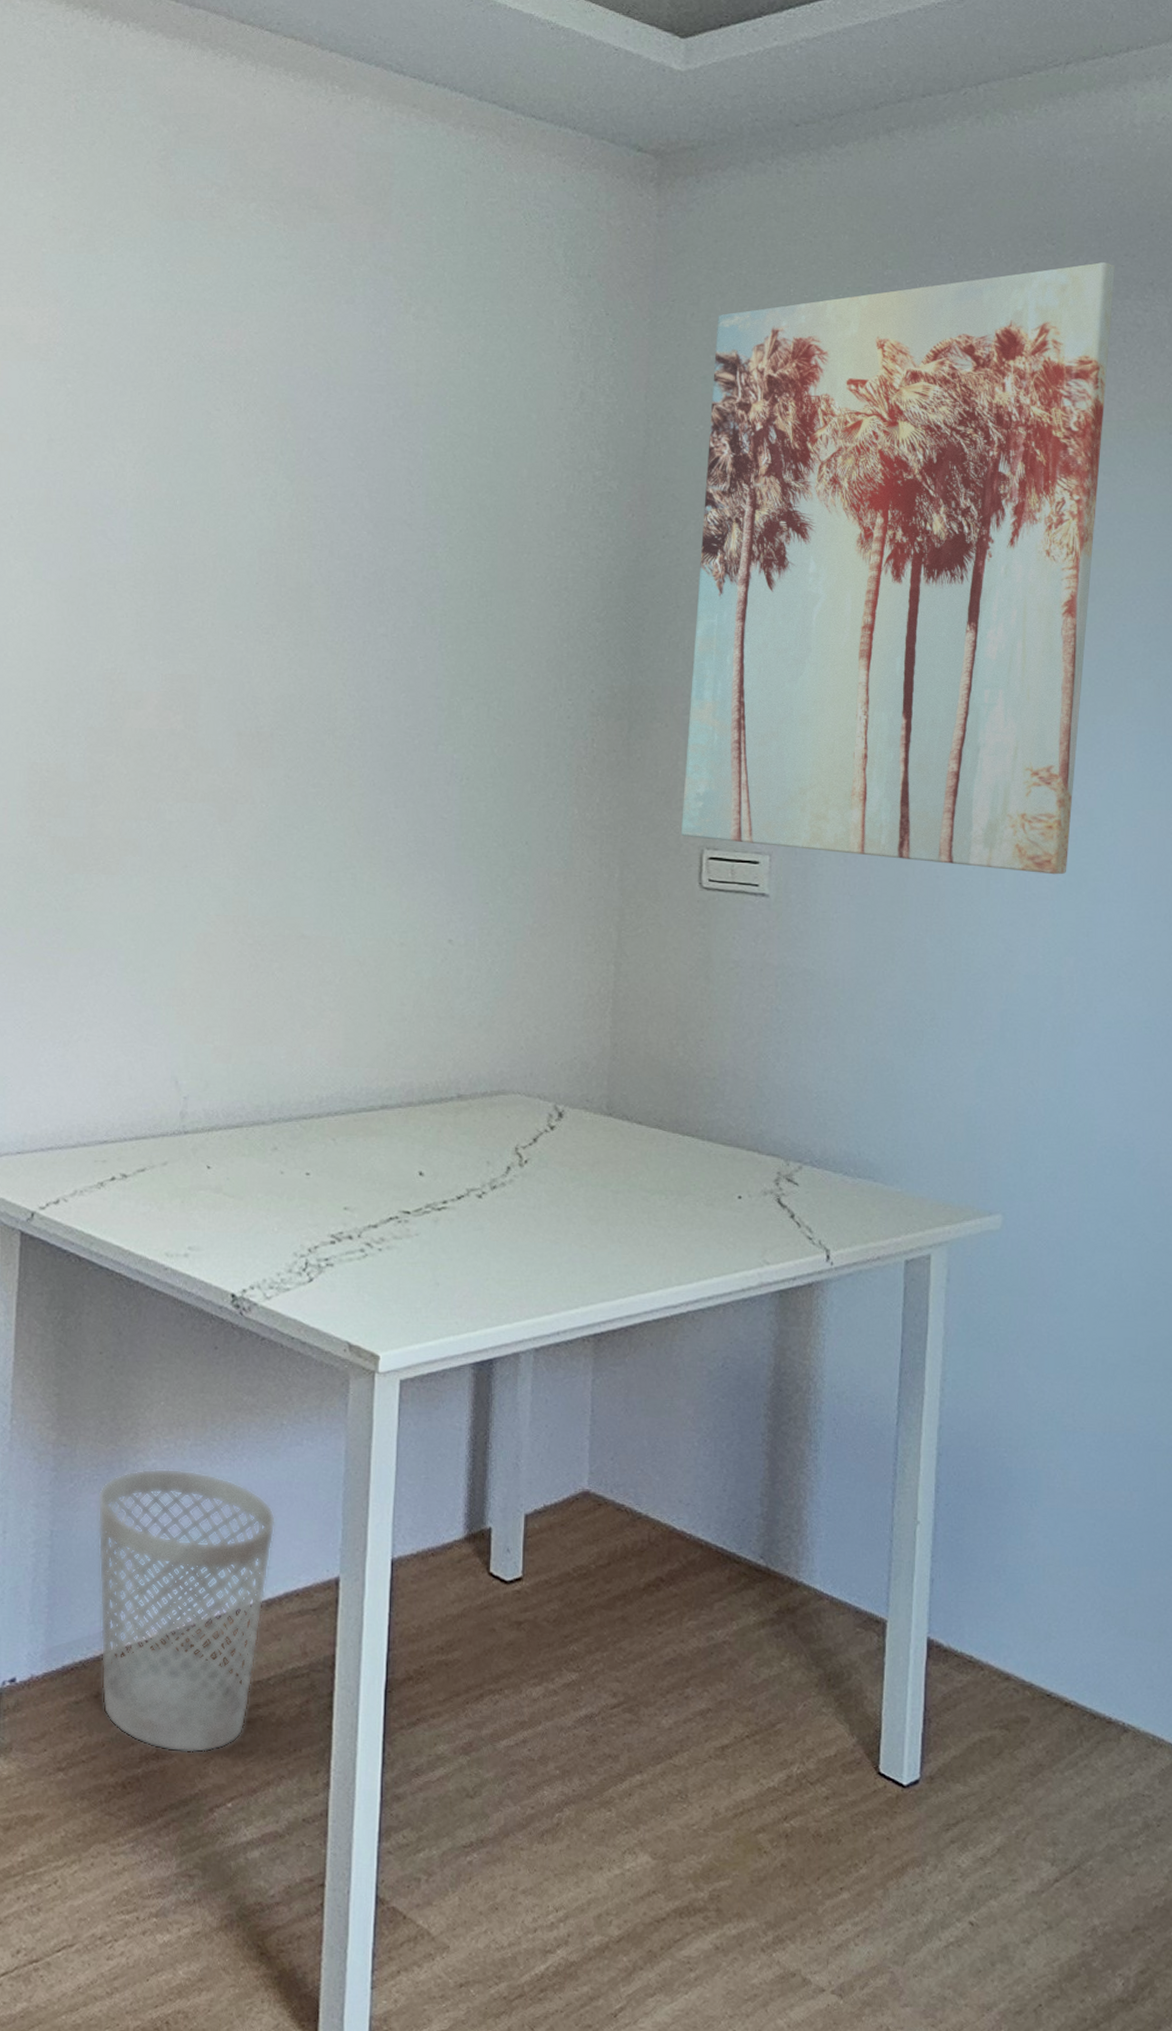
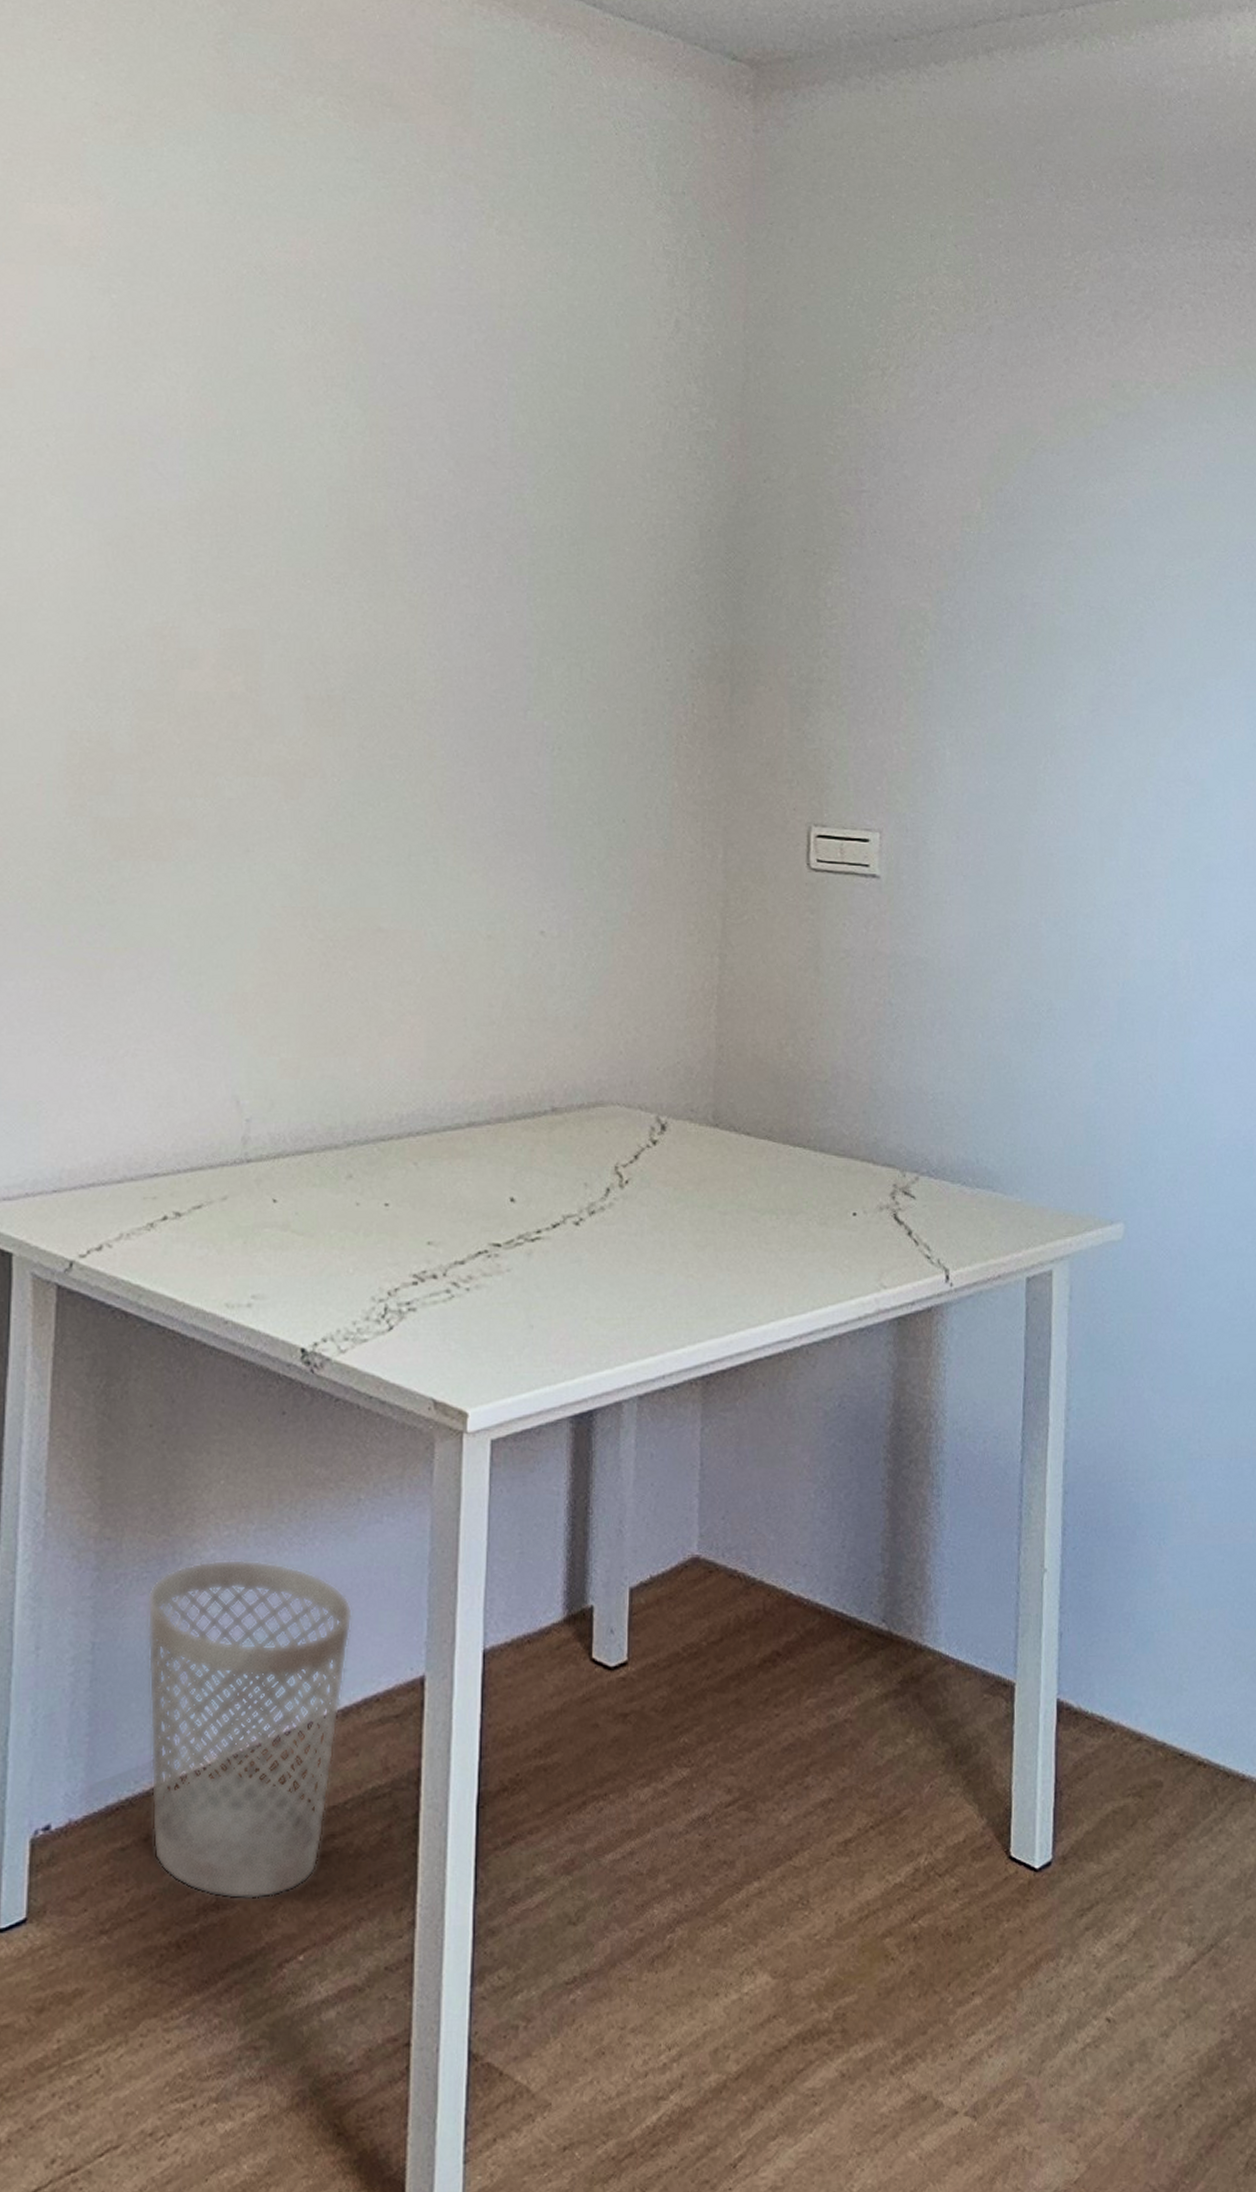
wall art: present [680,262,1116,875] -> none [787,199,1214,851]

